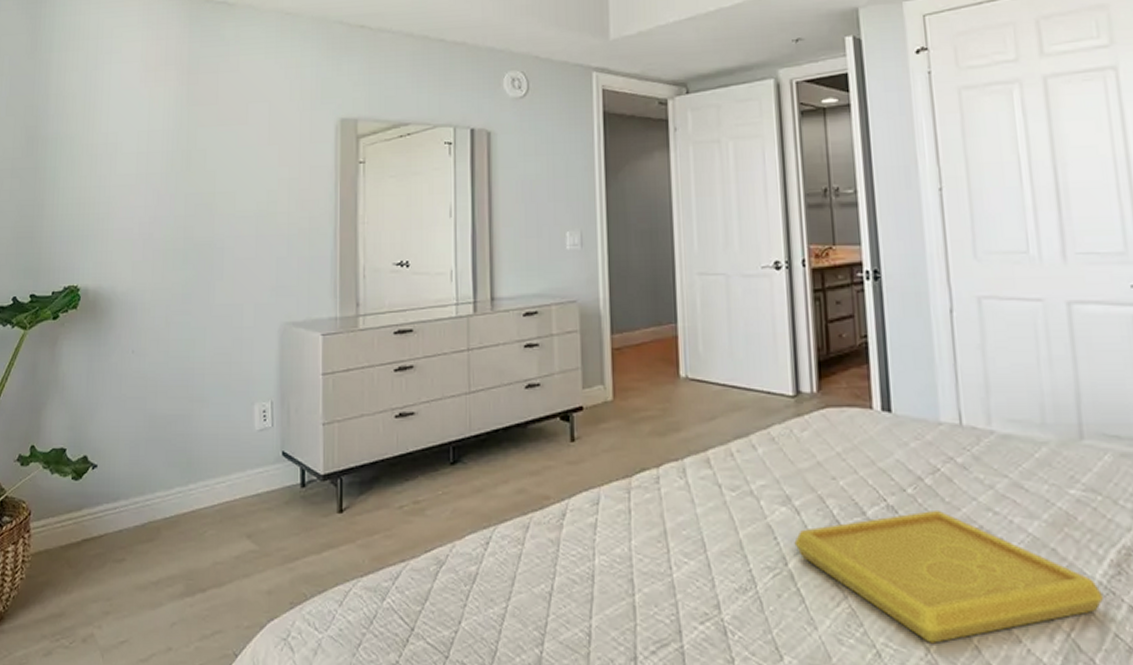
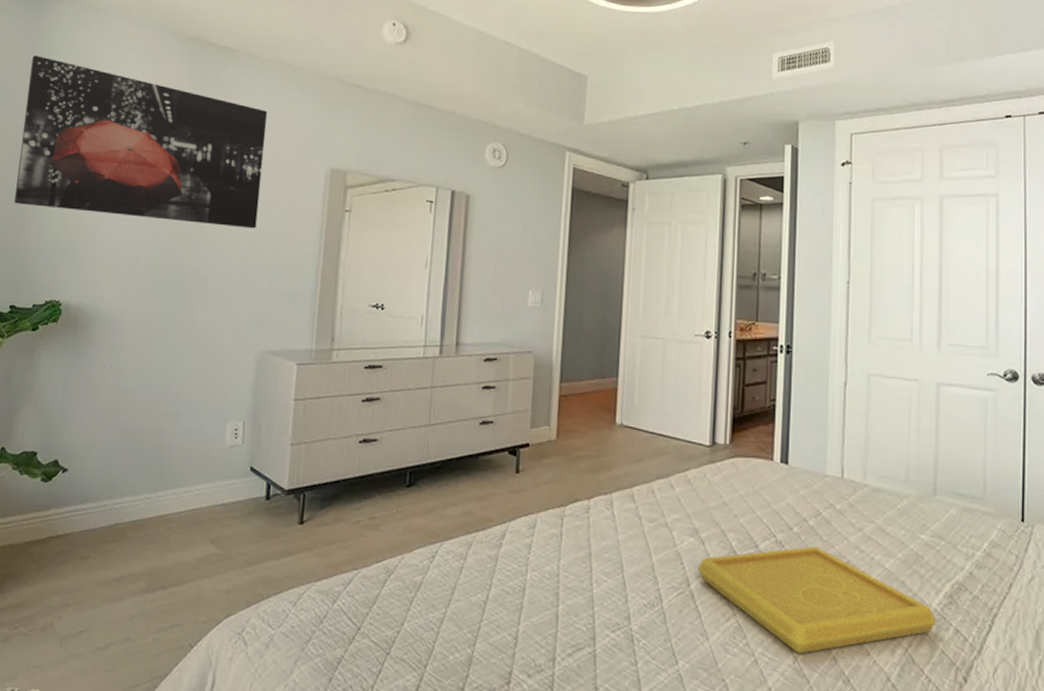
wall art: none [28,33,271,192] -> present [14,55,268,229]

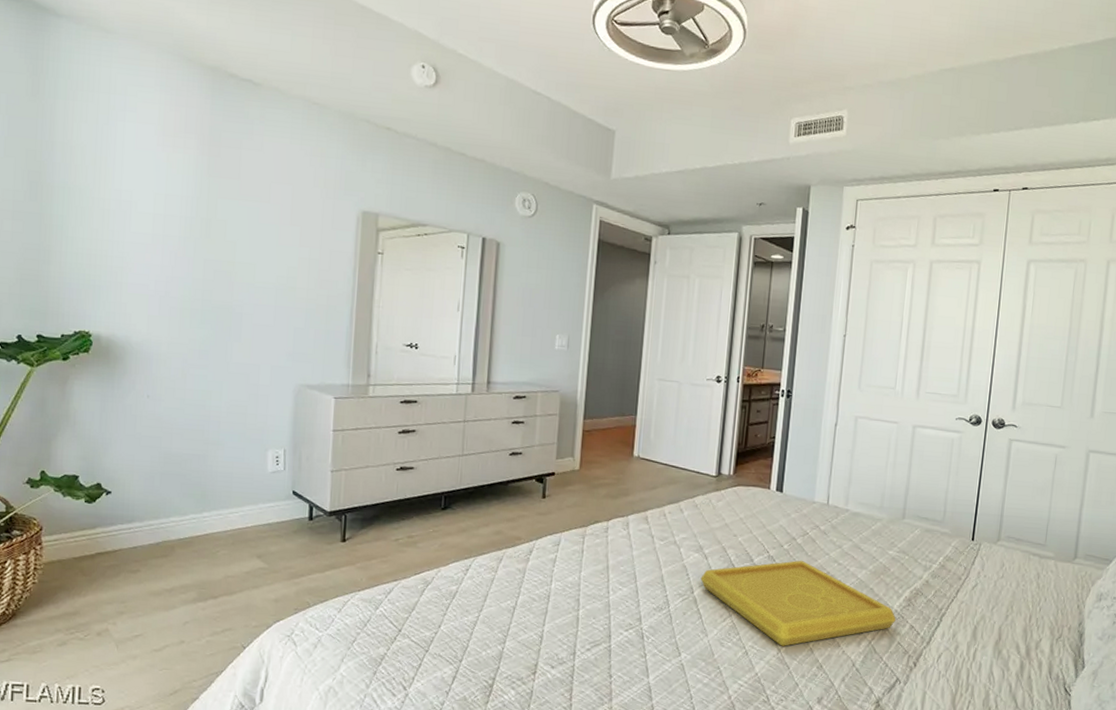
wall art: present [14,55,268,229] -> none [32,76,296,267]

